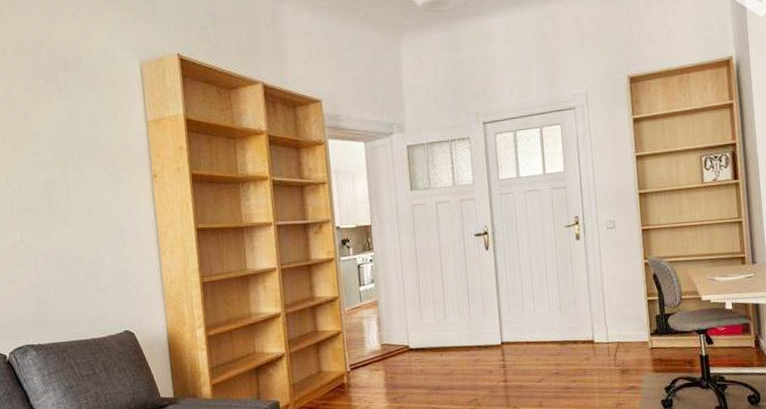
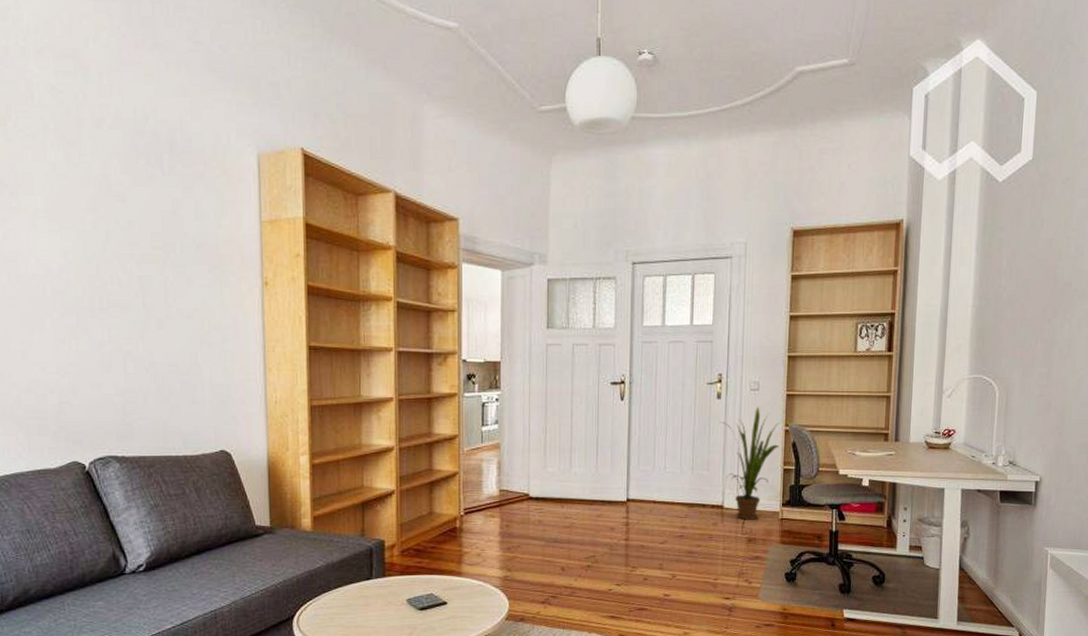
house plant: none [581,244,641,353] -> present [719,407,779,520]

